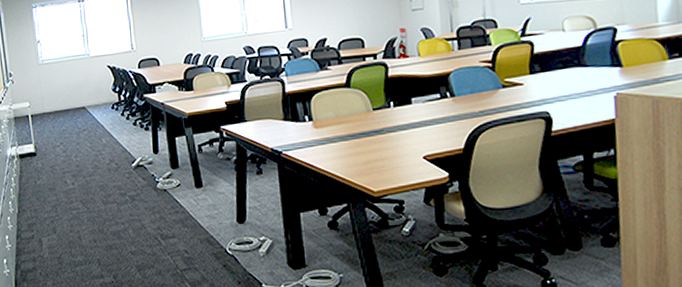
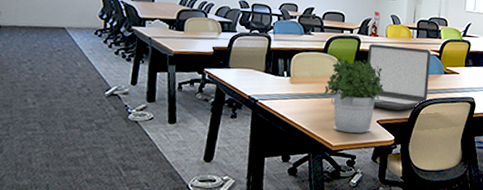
potted plant: none [354,86,426,175] -> present [324,56,384,133]
laptop: none [399,61,485,142] -> present [367,44,431,110]

